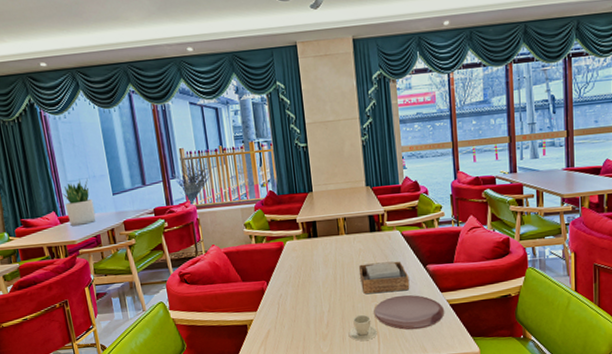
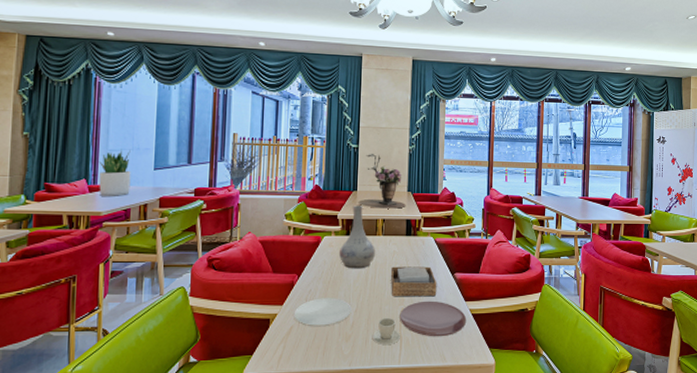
plate: none [268,300,326,329] -> present [294,298,353,327]
vase: none [303,206,342,271] -> present [338,205,376,269]
flower arrangement: none [315,150,366,208] -> present [358,154,406,209]

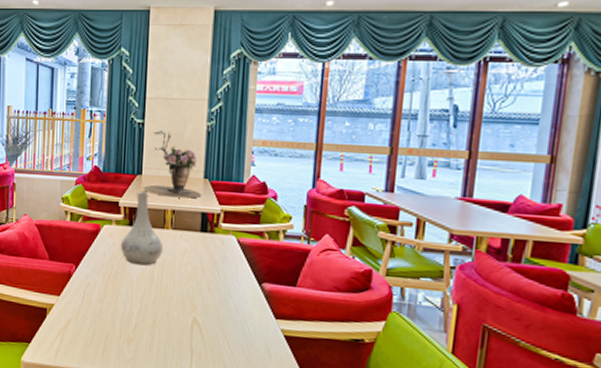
plate: present [294,298,353,327] -> none [71,293,136,325]
teacup: present [372,317,400,345] -> none [157,324,191,356]
napkin holder: present [390,266,437,297] -> none [180,267,239,309]
plate: present [400,300,467,337] -> none [190,311,277,358]

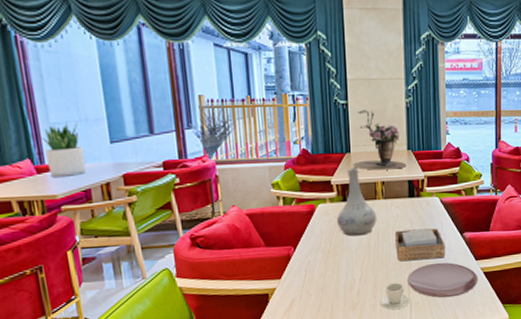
teacup: none [157,324,191,356] -> present [380,282,410,310]
napkin holder: none [180,267,239,309] -> present [394,228,446,262]
plate: none [190,311,277,358] -> present [408,262,478,298]

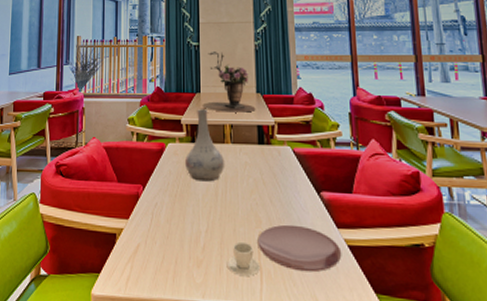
napkin holder: present [394,228,446,262] -> none [243,180,301,220]

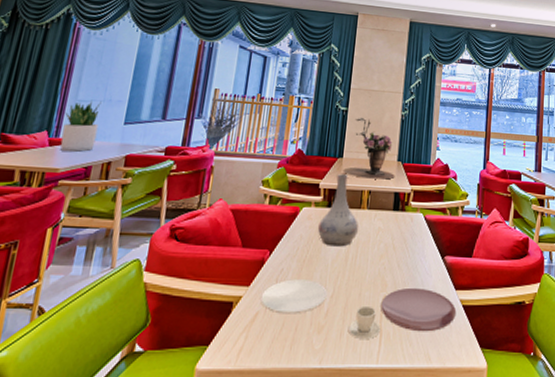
plate: none [140,213,203,248] -> present [260,279,328,314]

